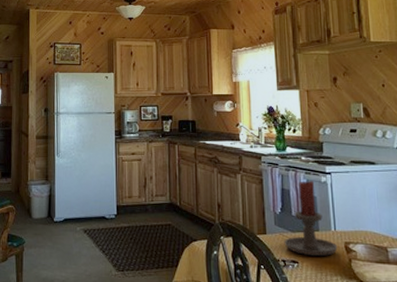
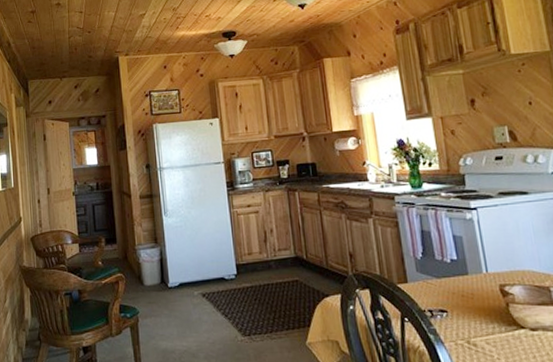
candle holder: present [284,181,338,257] -> none [428,219,492,304]

